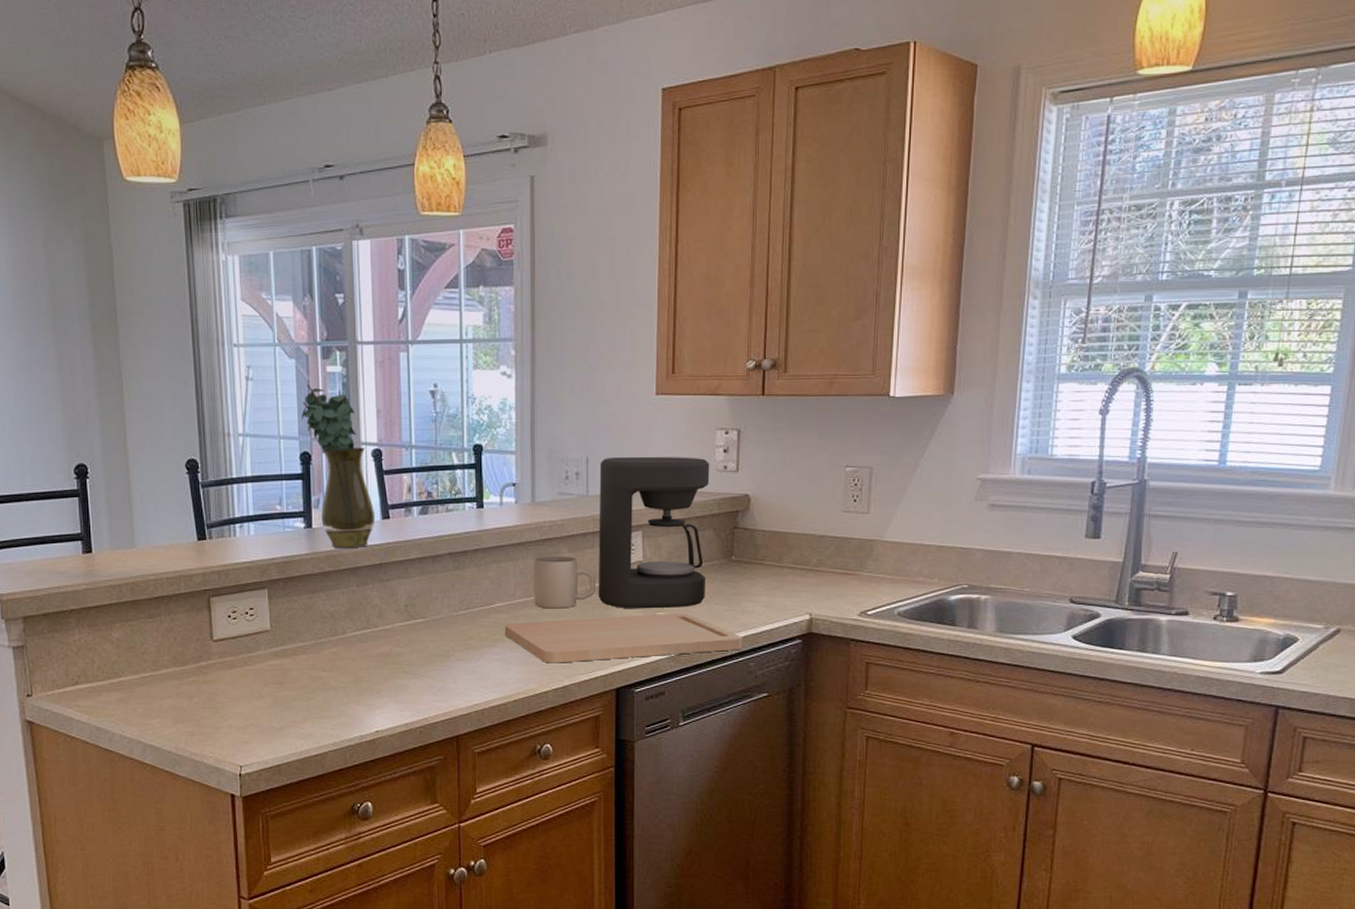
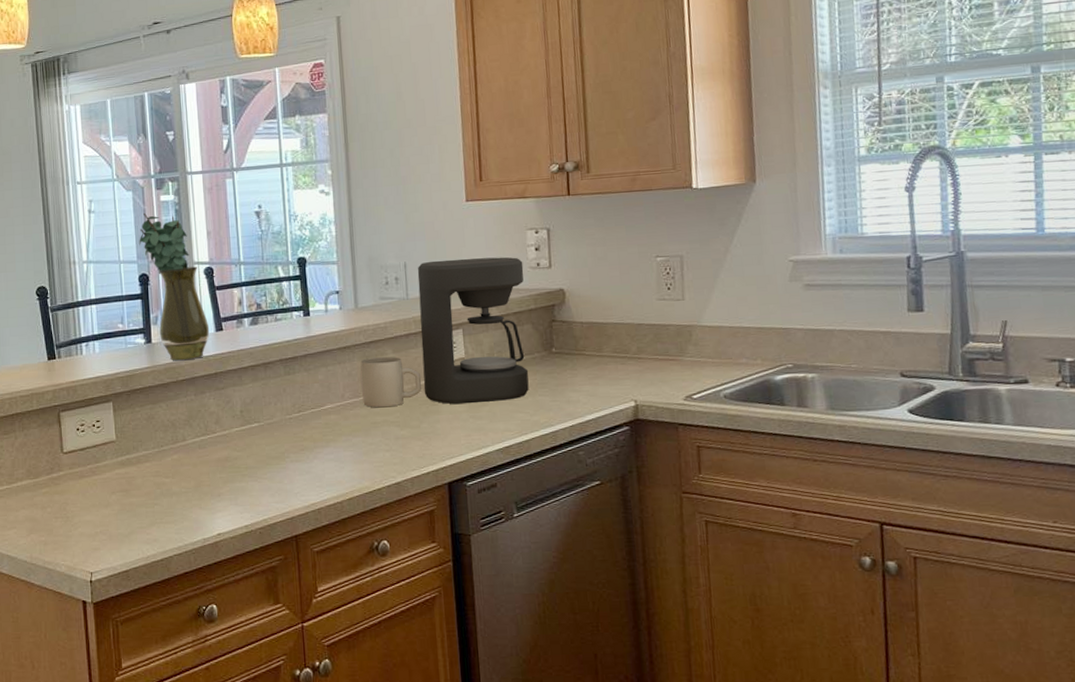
cutting board: present [504,613,742,663] -> none [335,405,570,461]

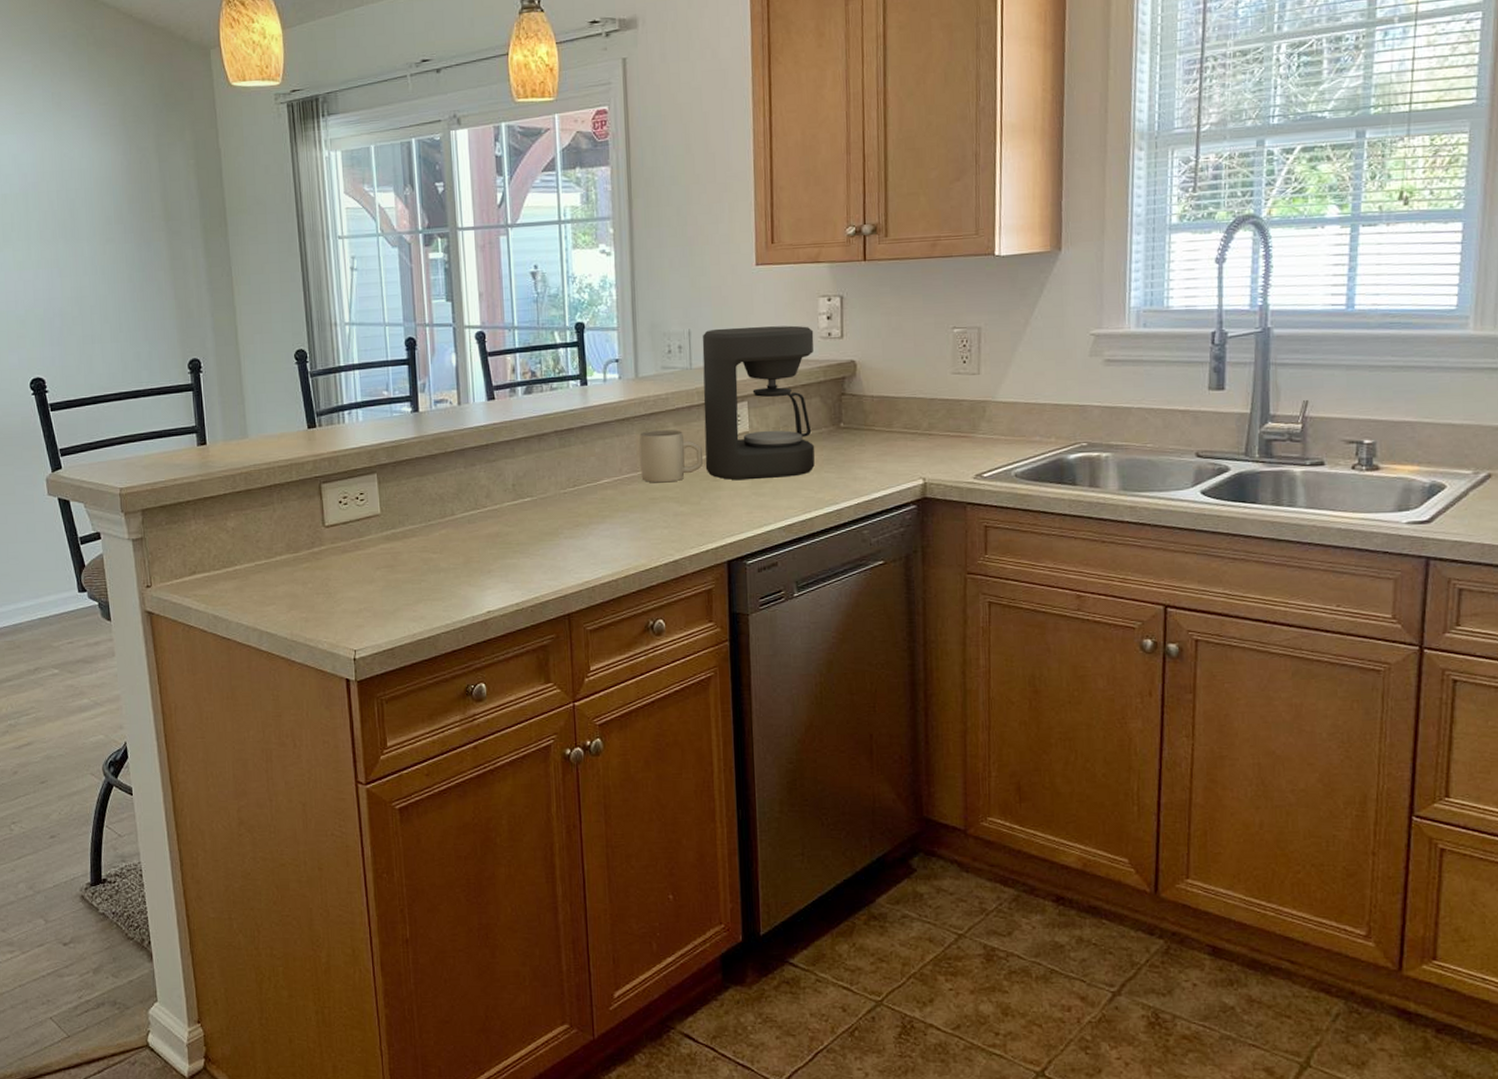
vase: present [139,212,210,360] -> none [405,271,481,430]

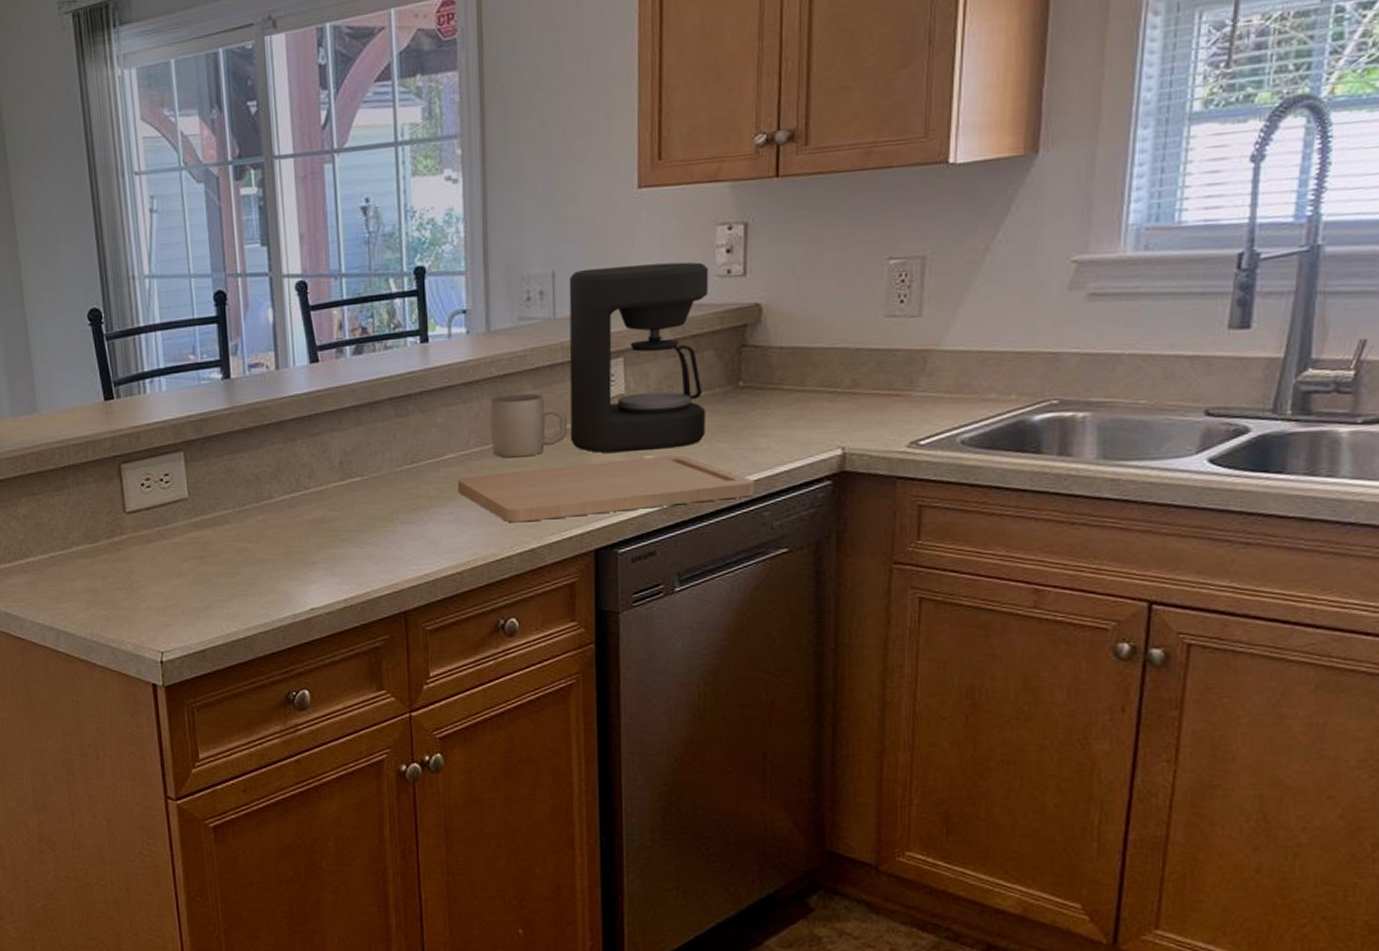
cutting board: none [612,482,855,538] -> present [457,454,754,523]

